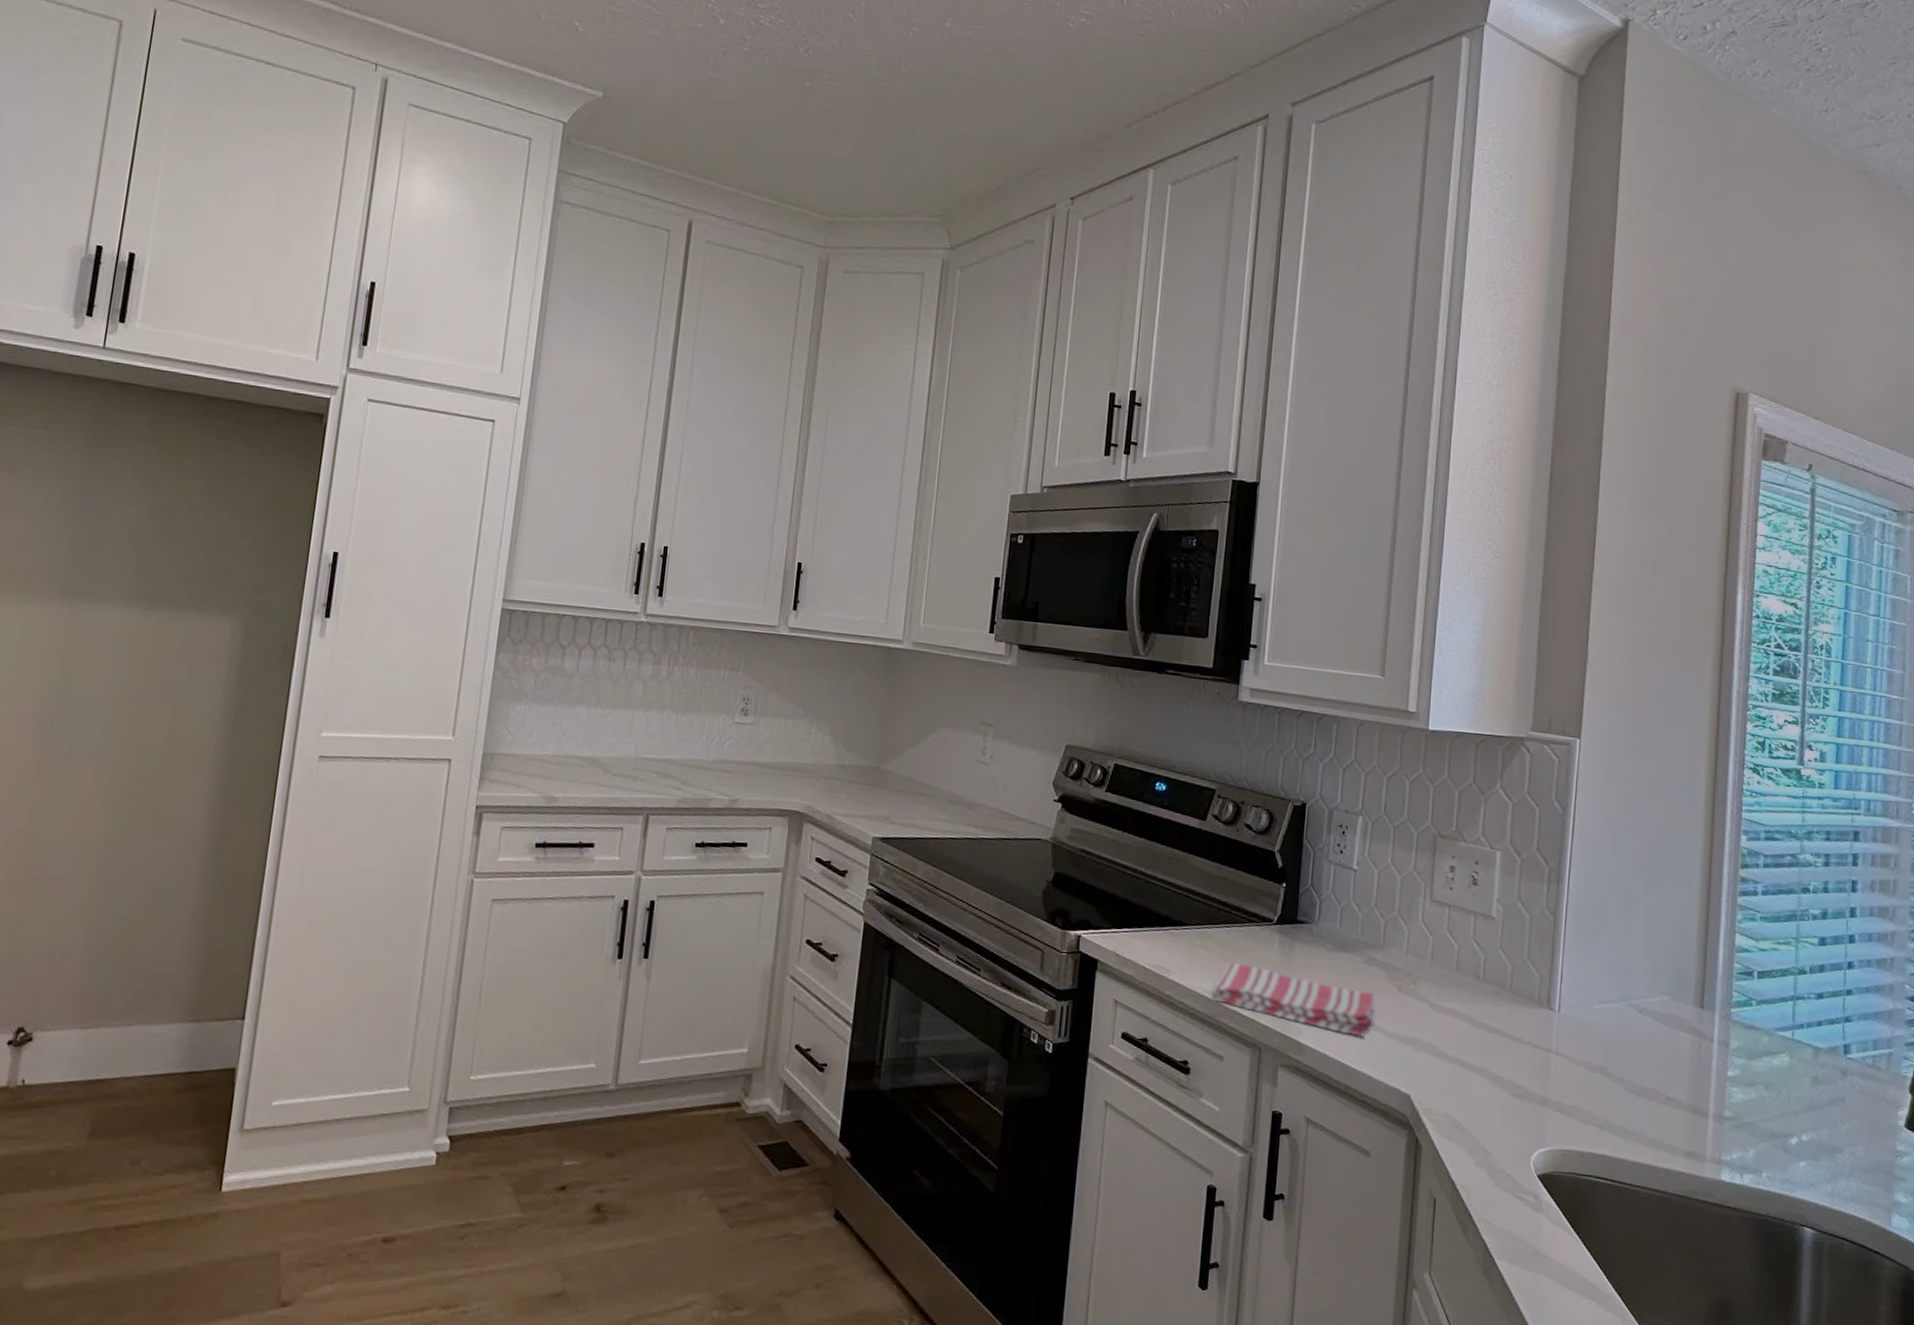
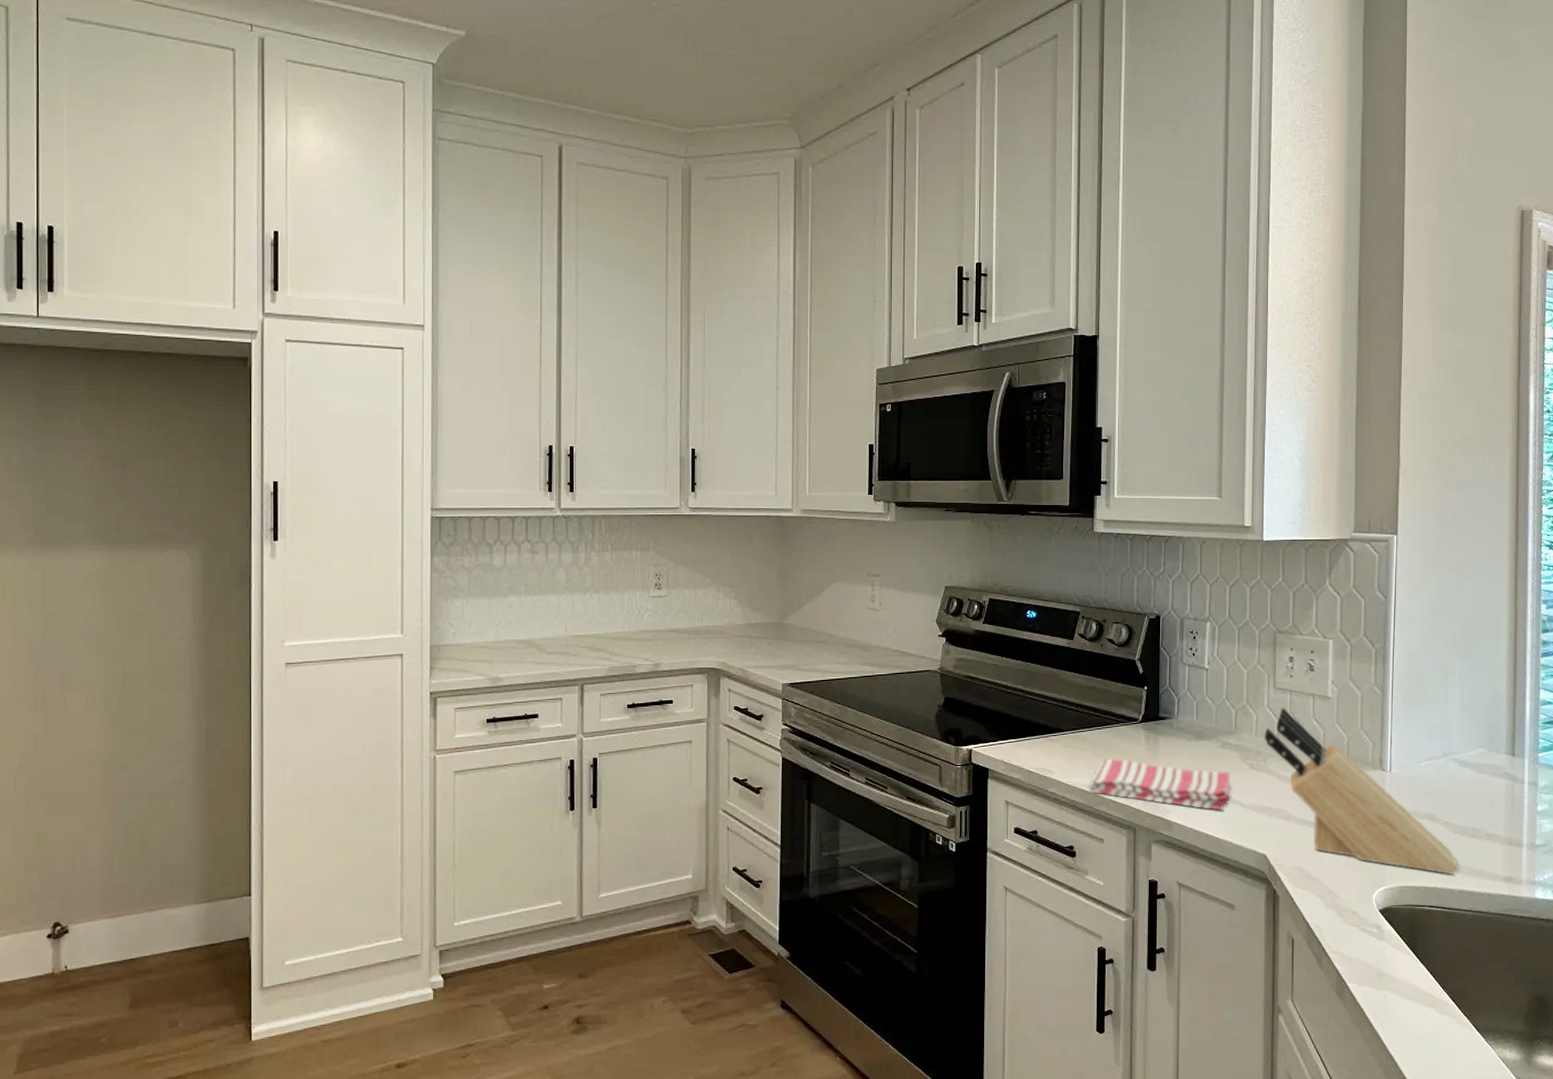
knife block: none [1416,924,1635,1142] -> present [1264,708,1460,875]

